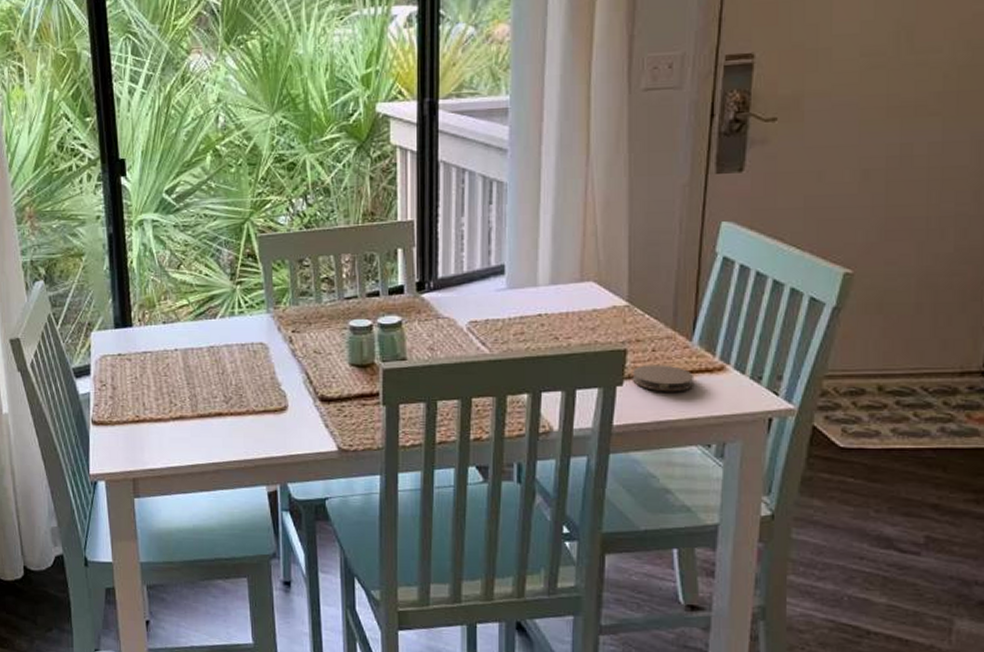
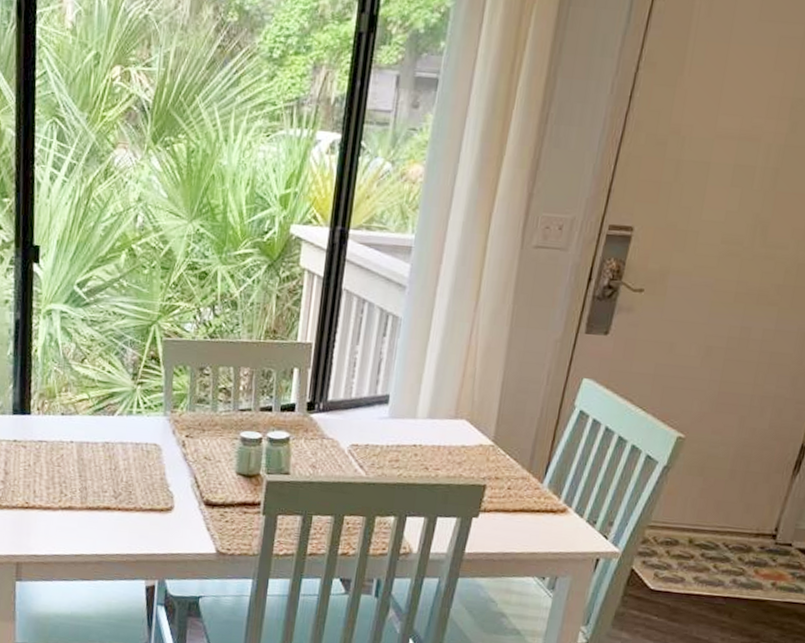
coaster: present [632,365,695,392] -> none [486,500,540,528]

